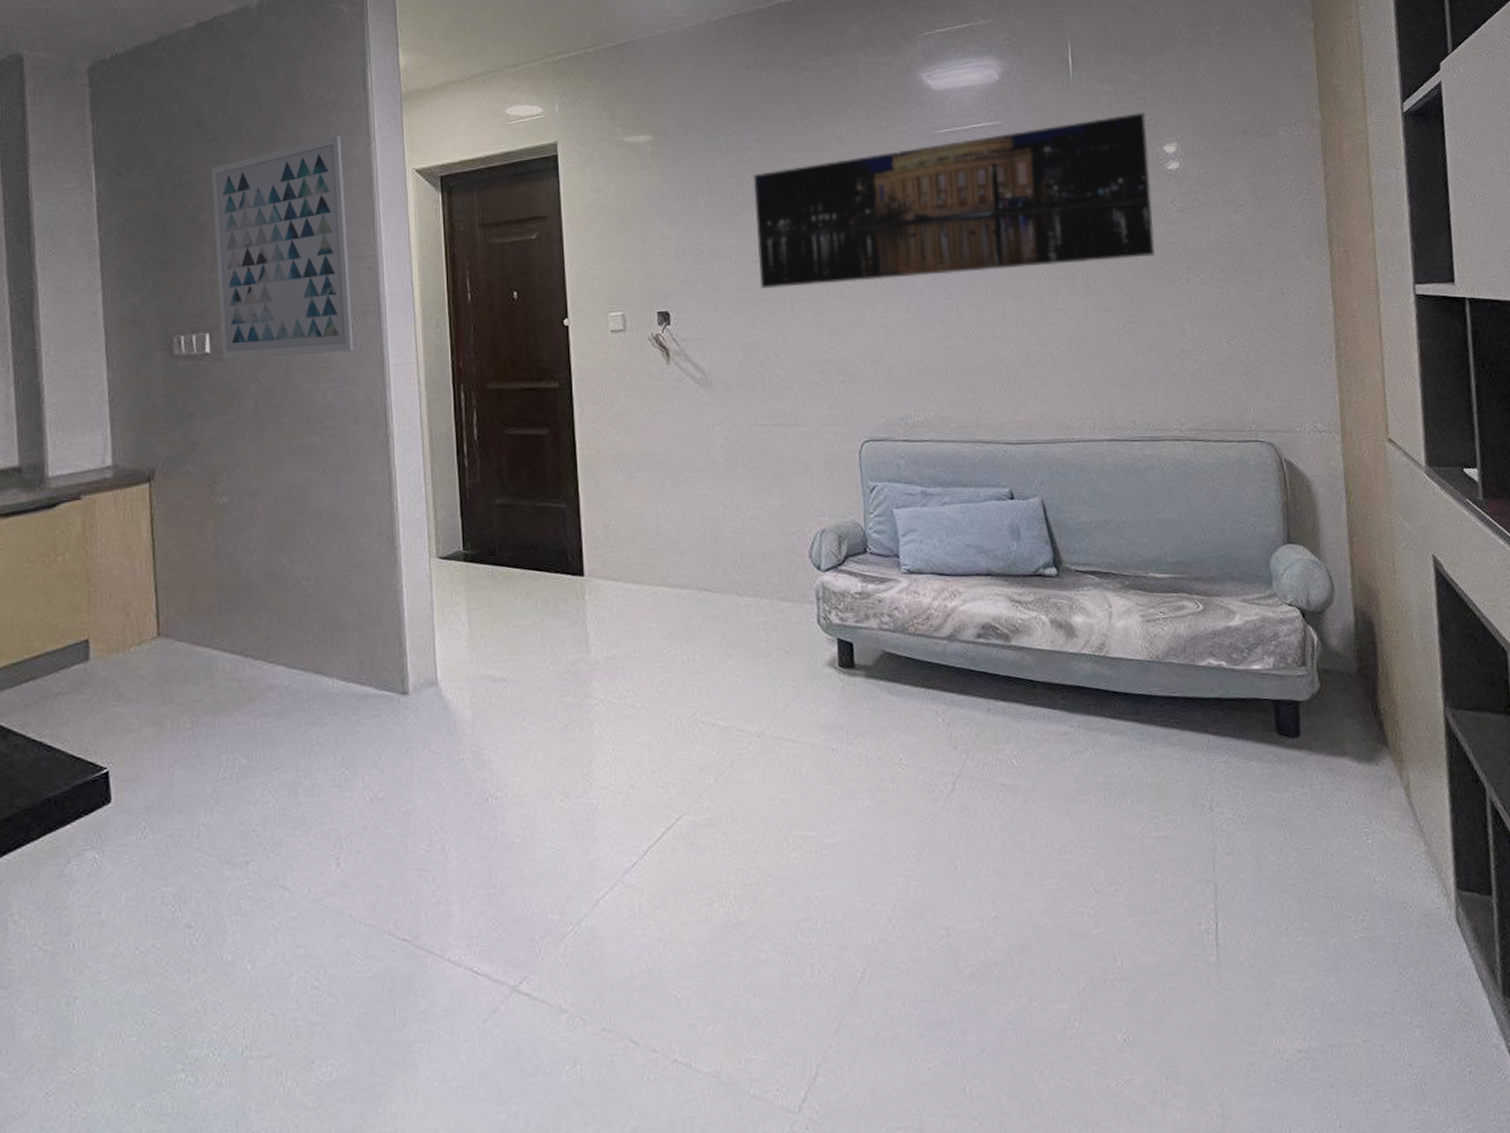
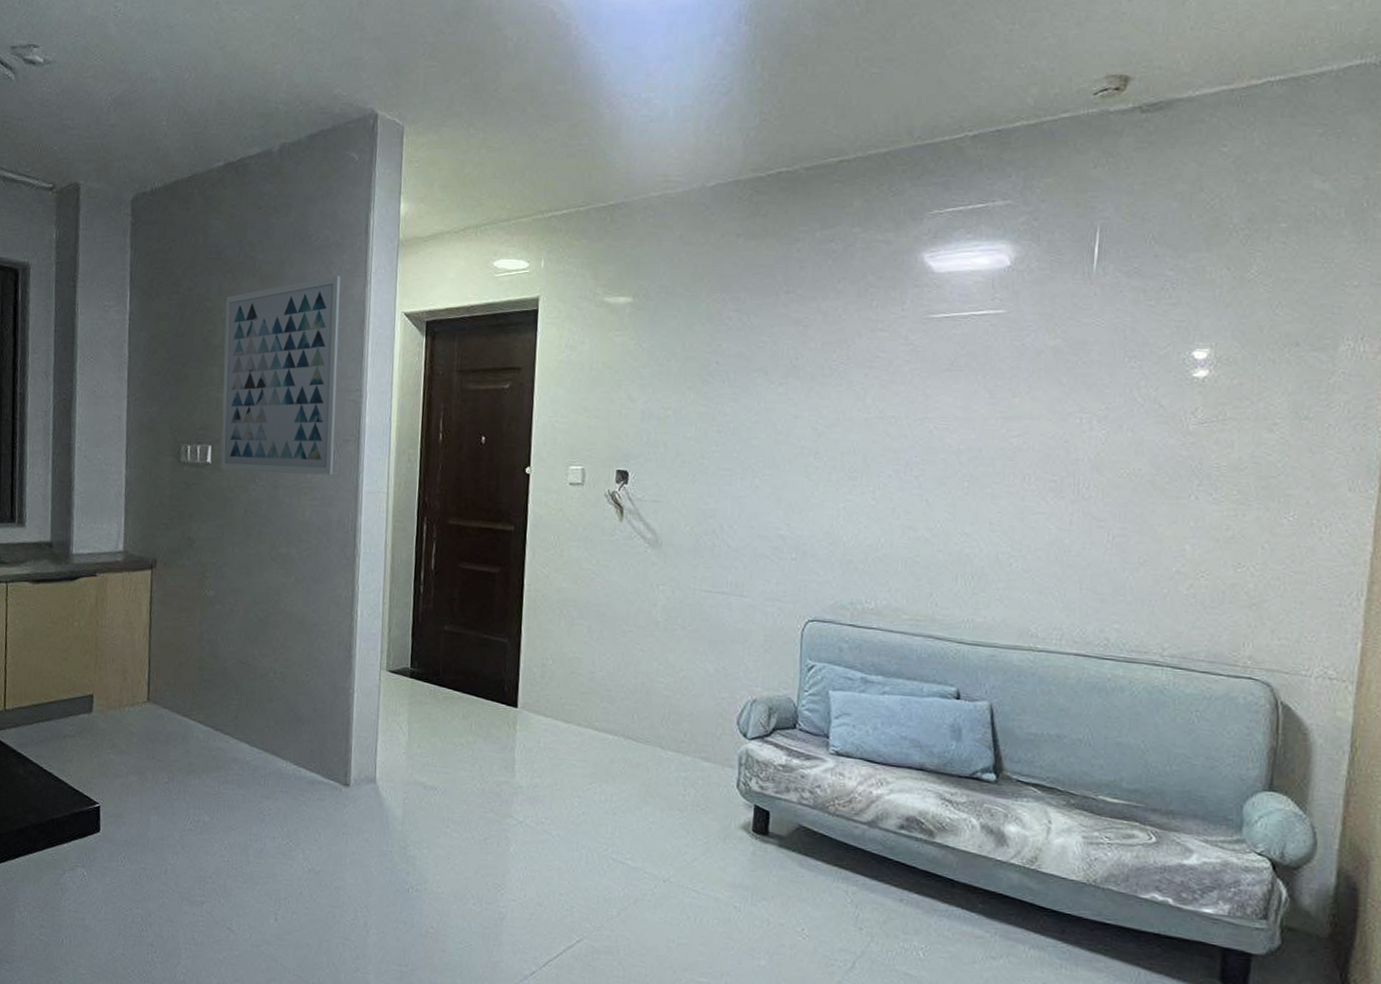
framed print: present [754,112,1155,289] -> none [723,312,1178,469]

